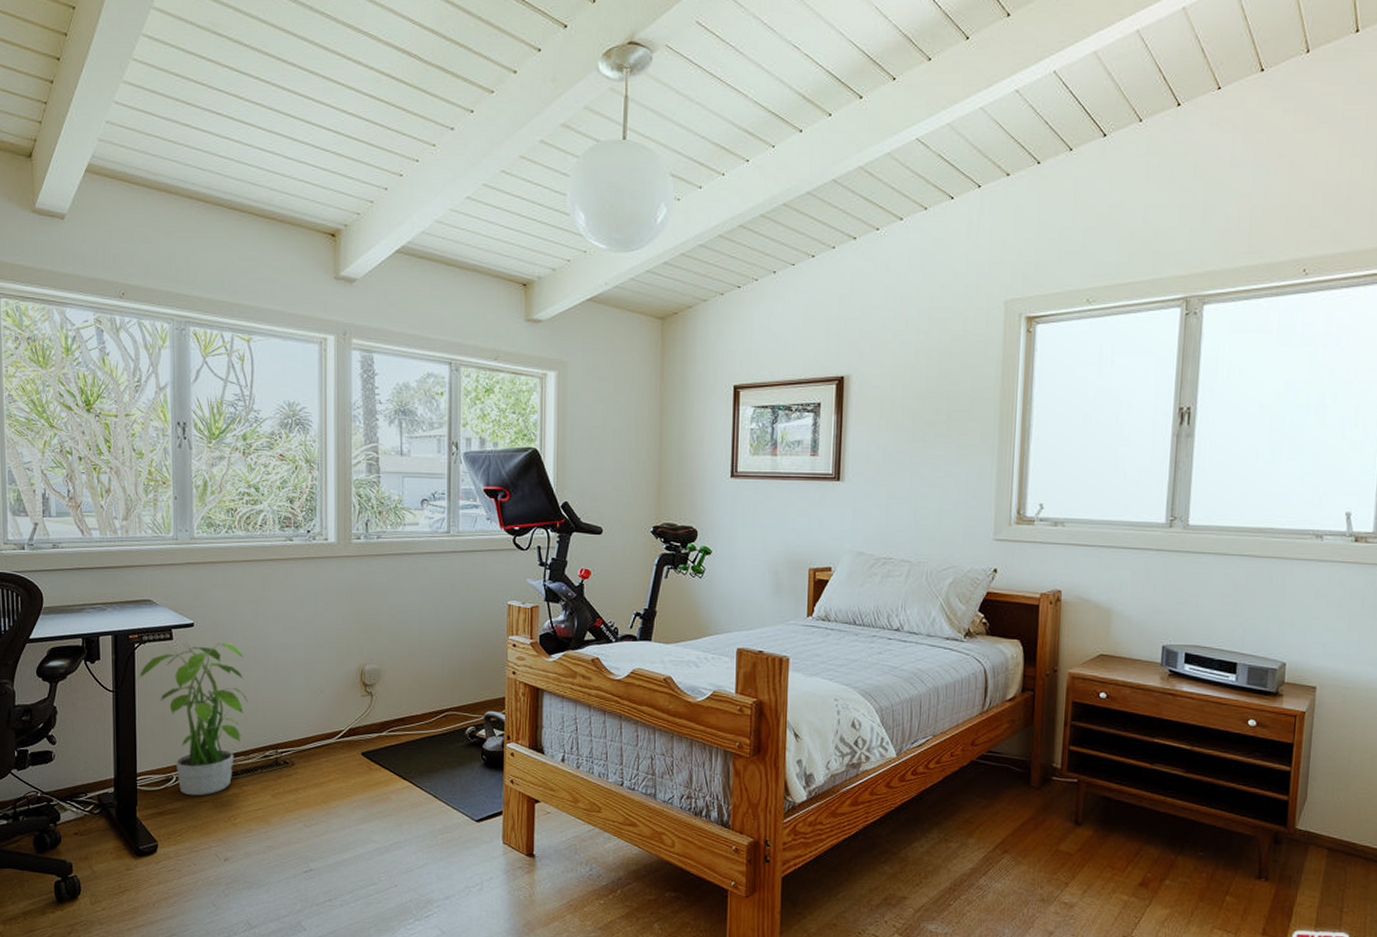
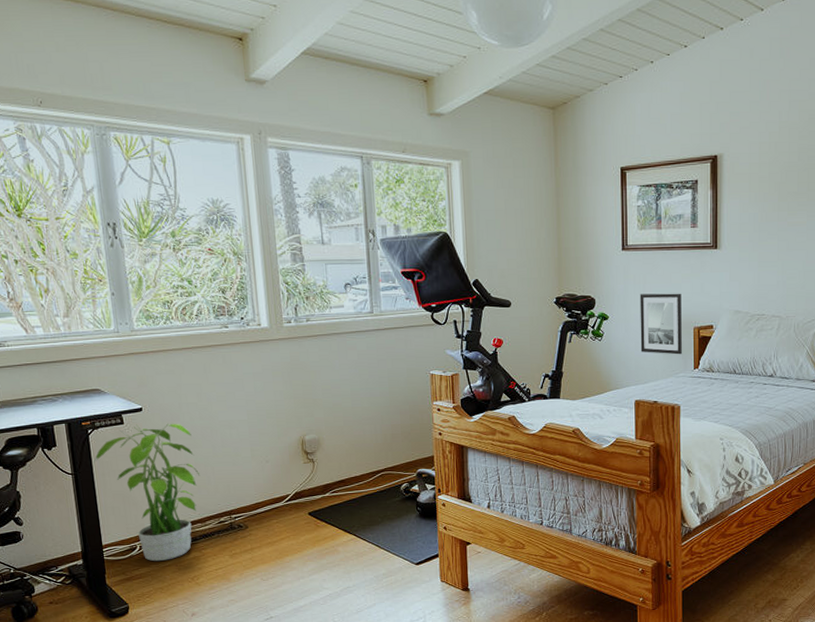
wall art: none [746,527,796,599] -> present [640,293,682,355]

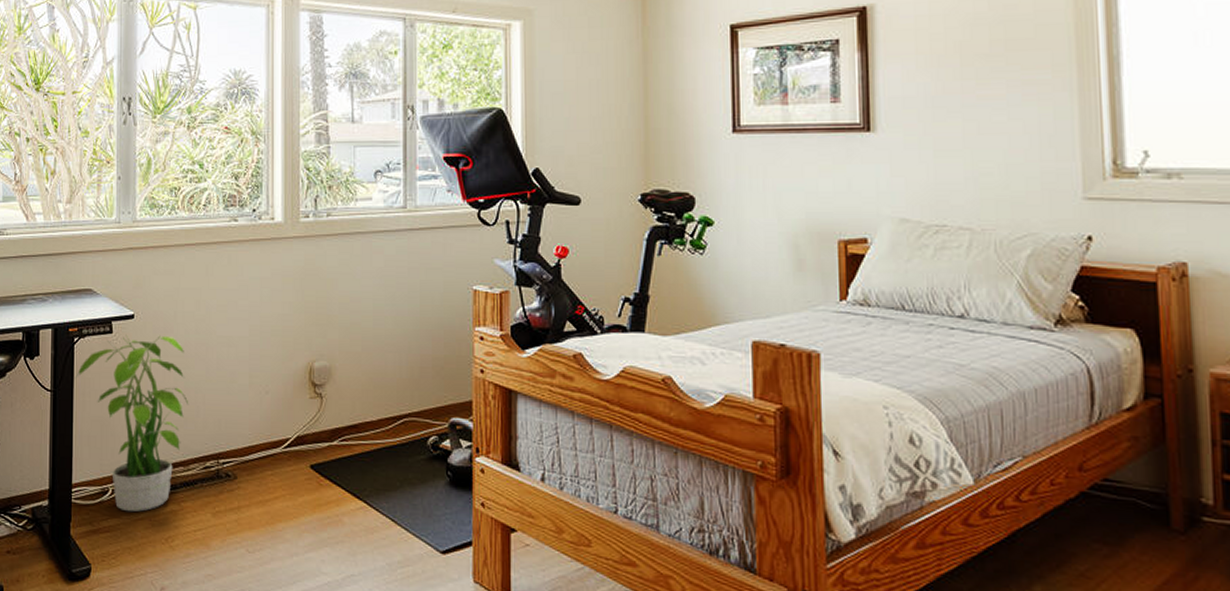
wall art: present [640,293,682,355] -> none [758,192,821,279]

